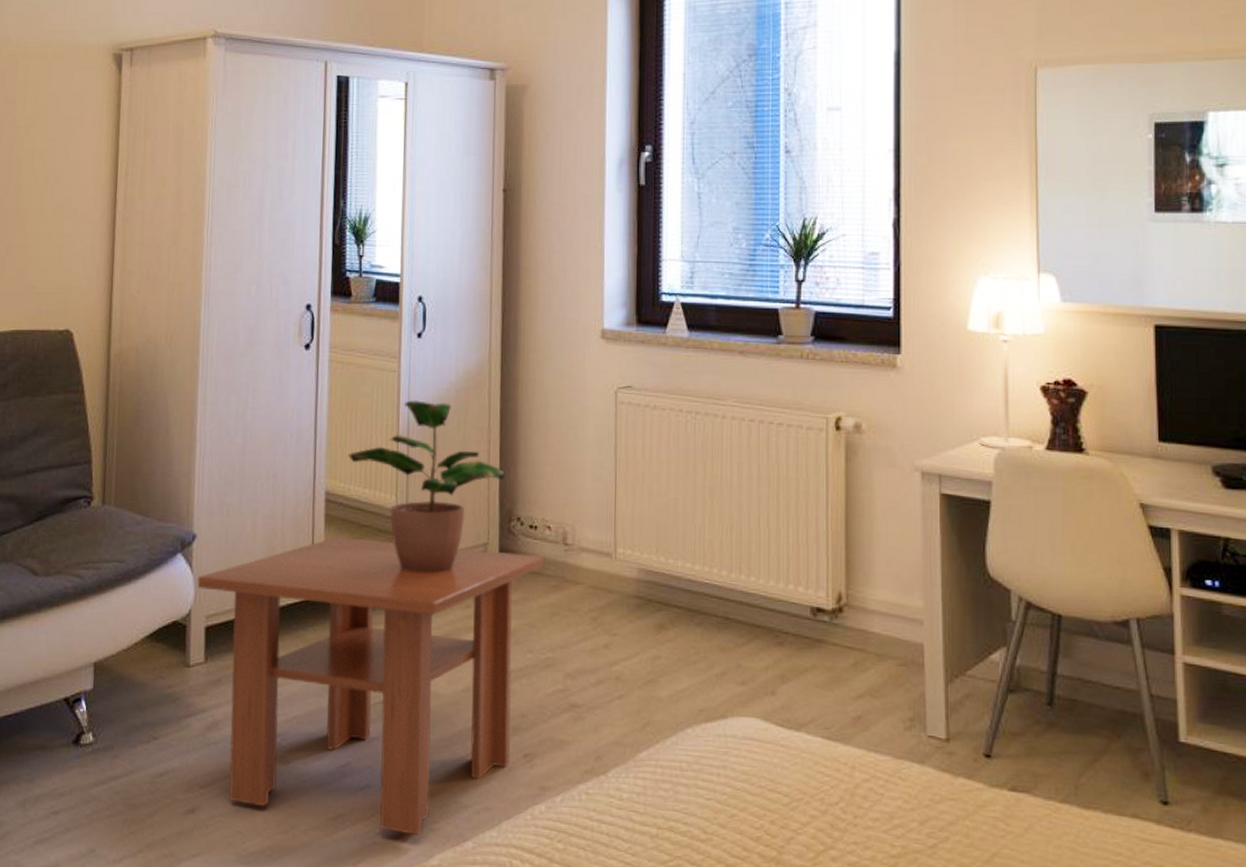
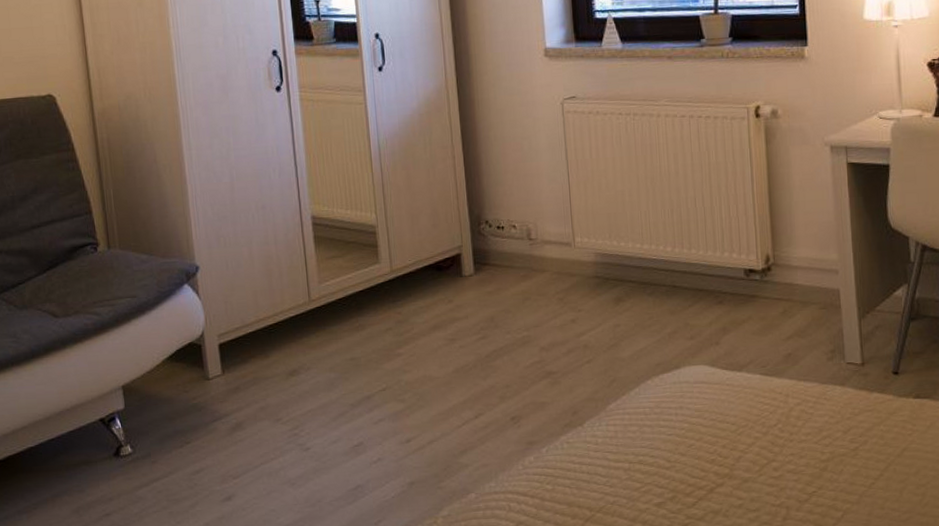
coffee table: present [197,537,544,835] -> none [205,251,513,494]
potted plant: present [347,400,506,574] -> none [327,127,471,278]

